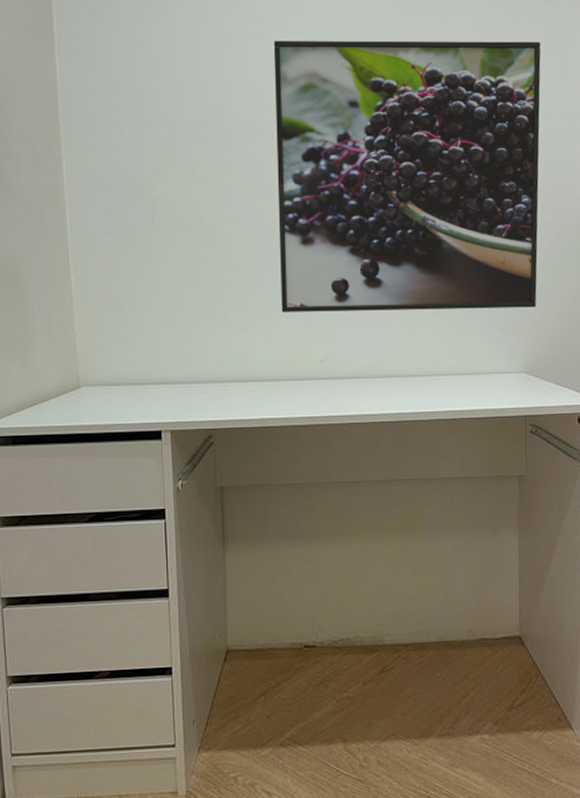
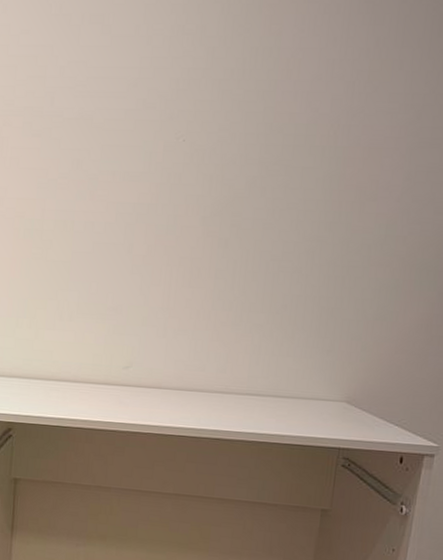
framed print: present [273,40,541,312] -> none [91,21,427,332]

